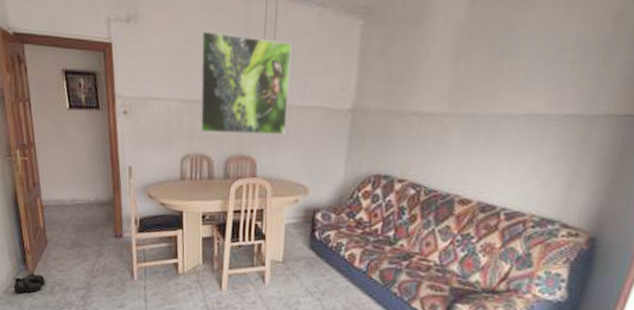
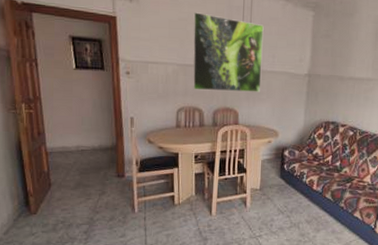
boots: present [13,273,45,294] -> none [15,213,48,234]

